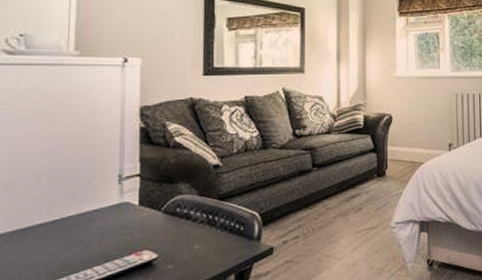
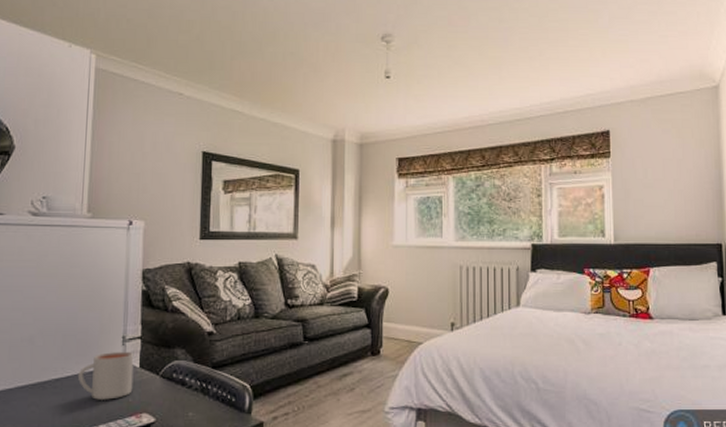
mug: none [66,189,133,242] -> present [77,351,134,400]

